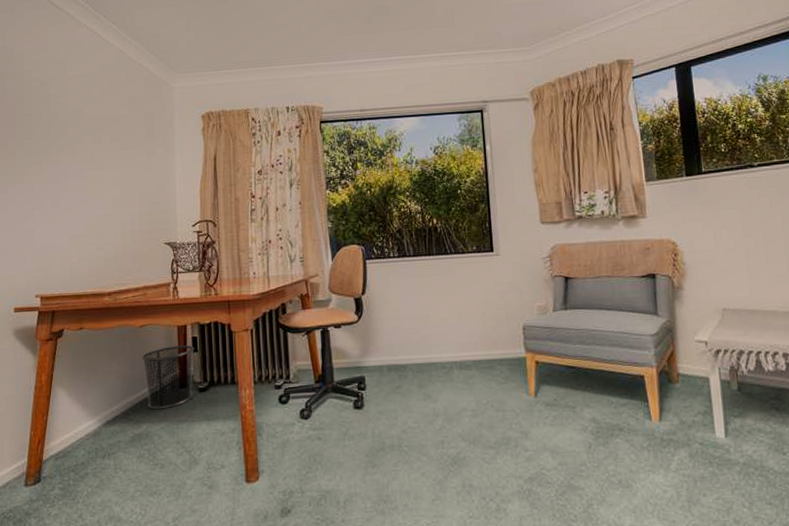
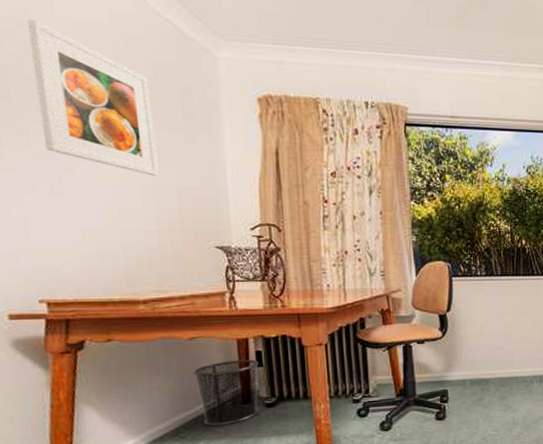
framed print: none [49,79,126,187] -> present [28,20,159,176]

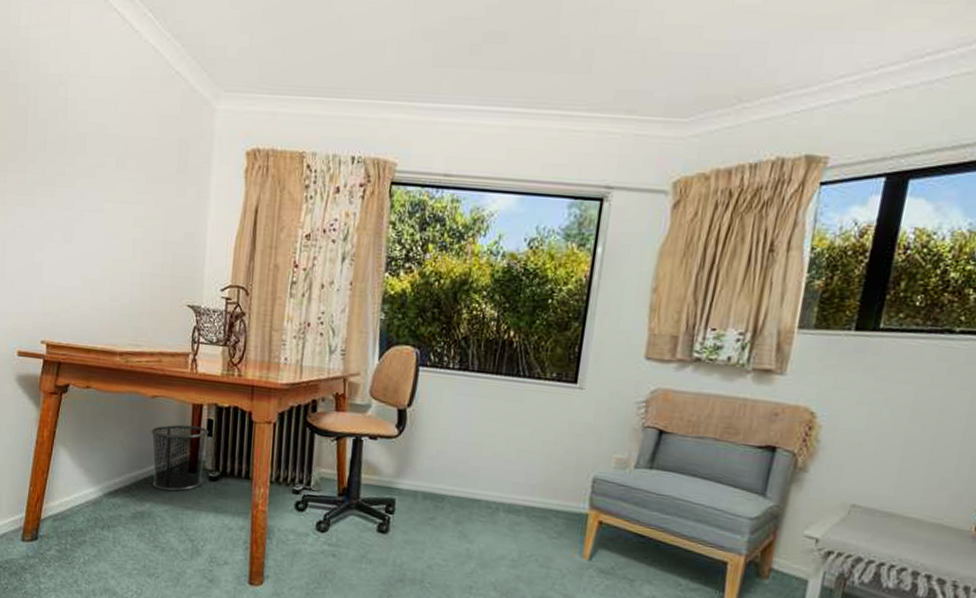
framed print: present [28,20,159,176] -> none [65,77,153,230]

